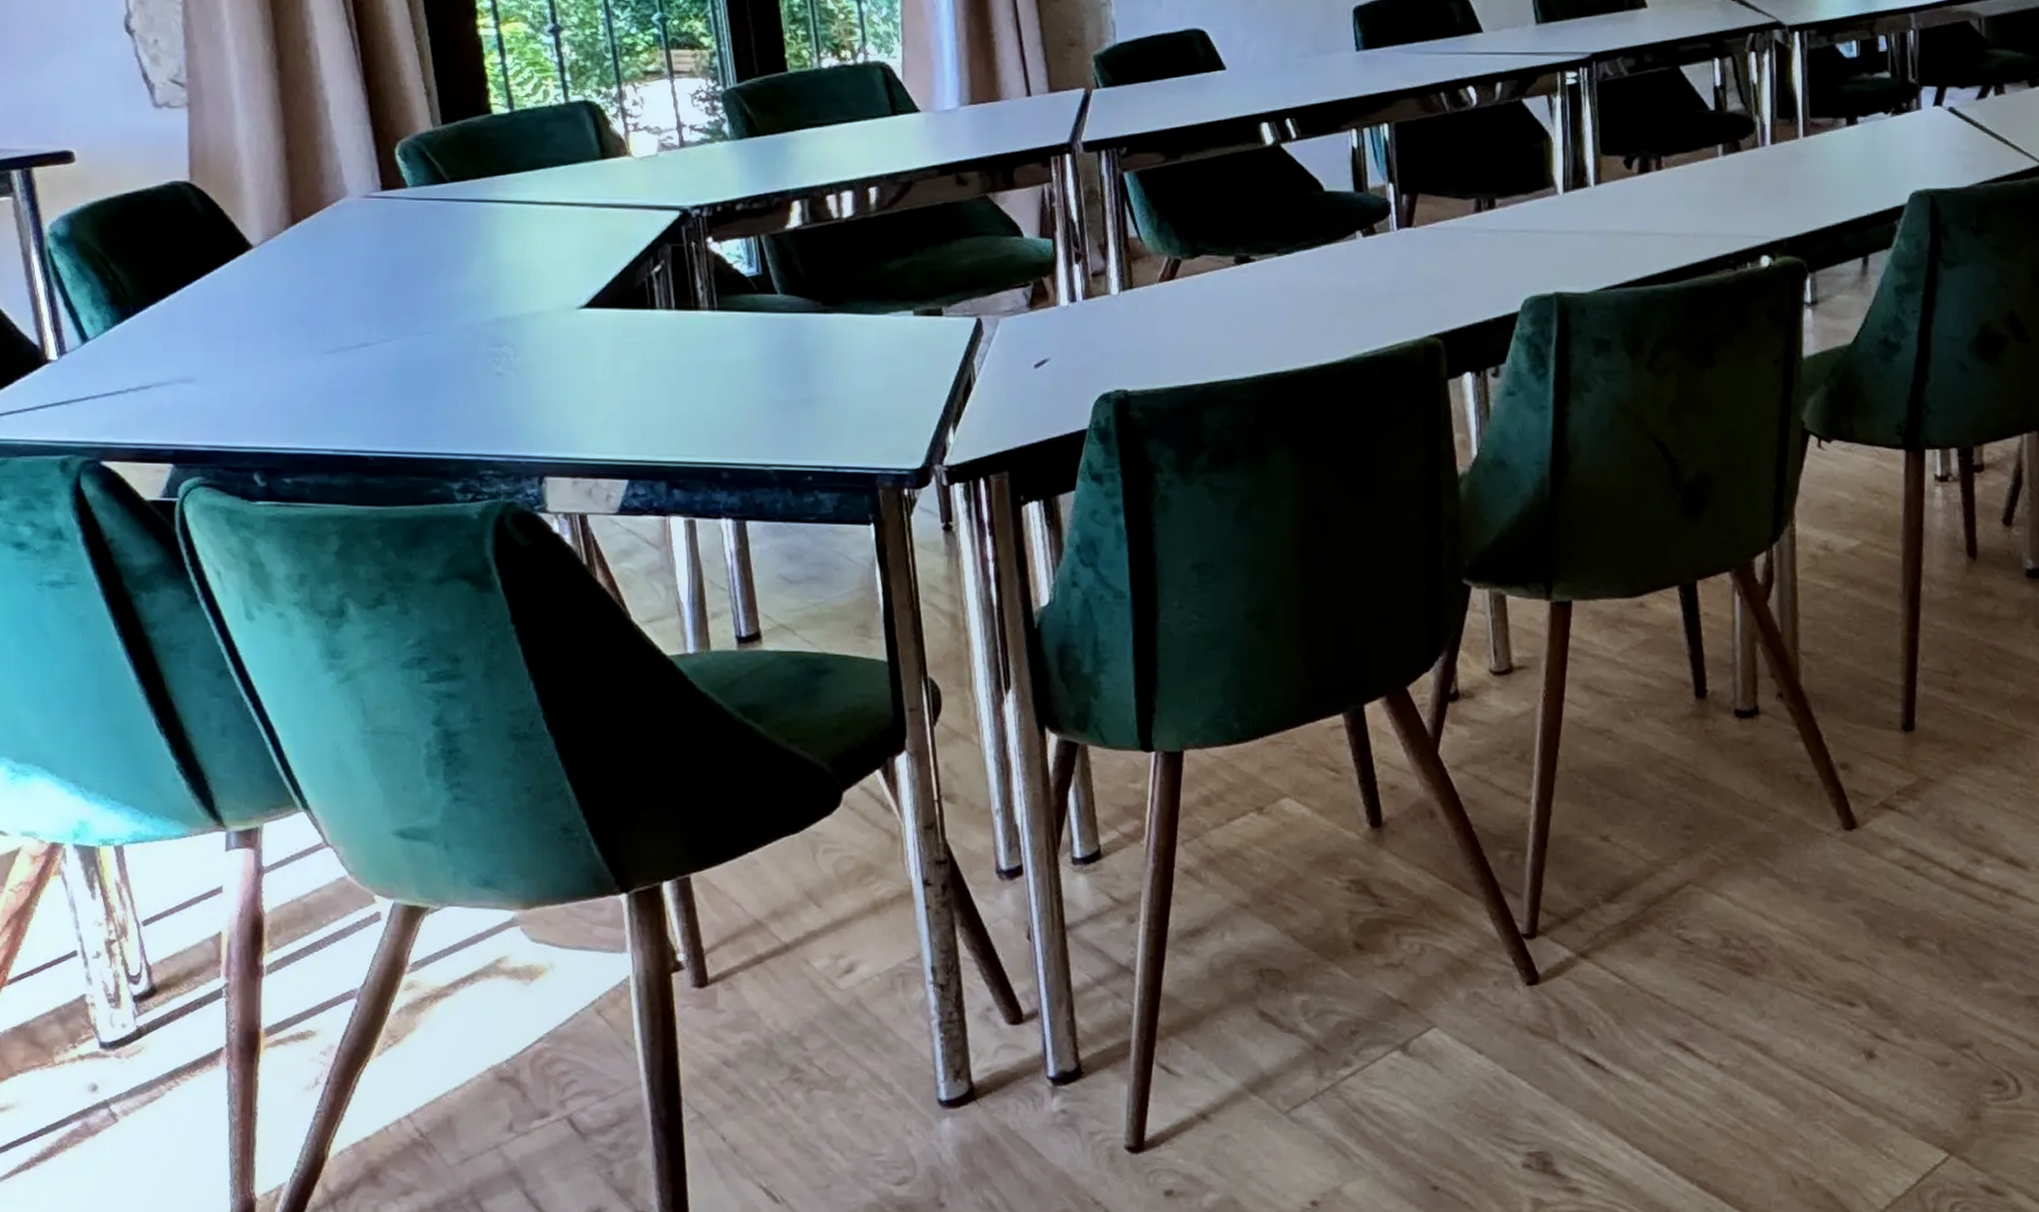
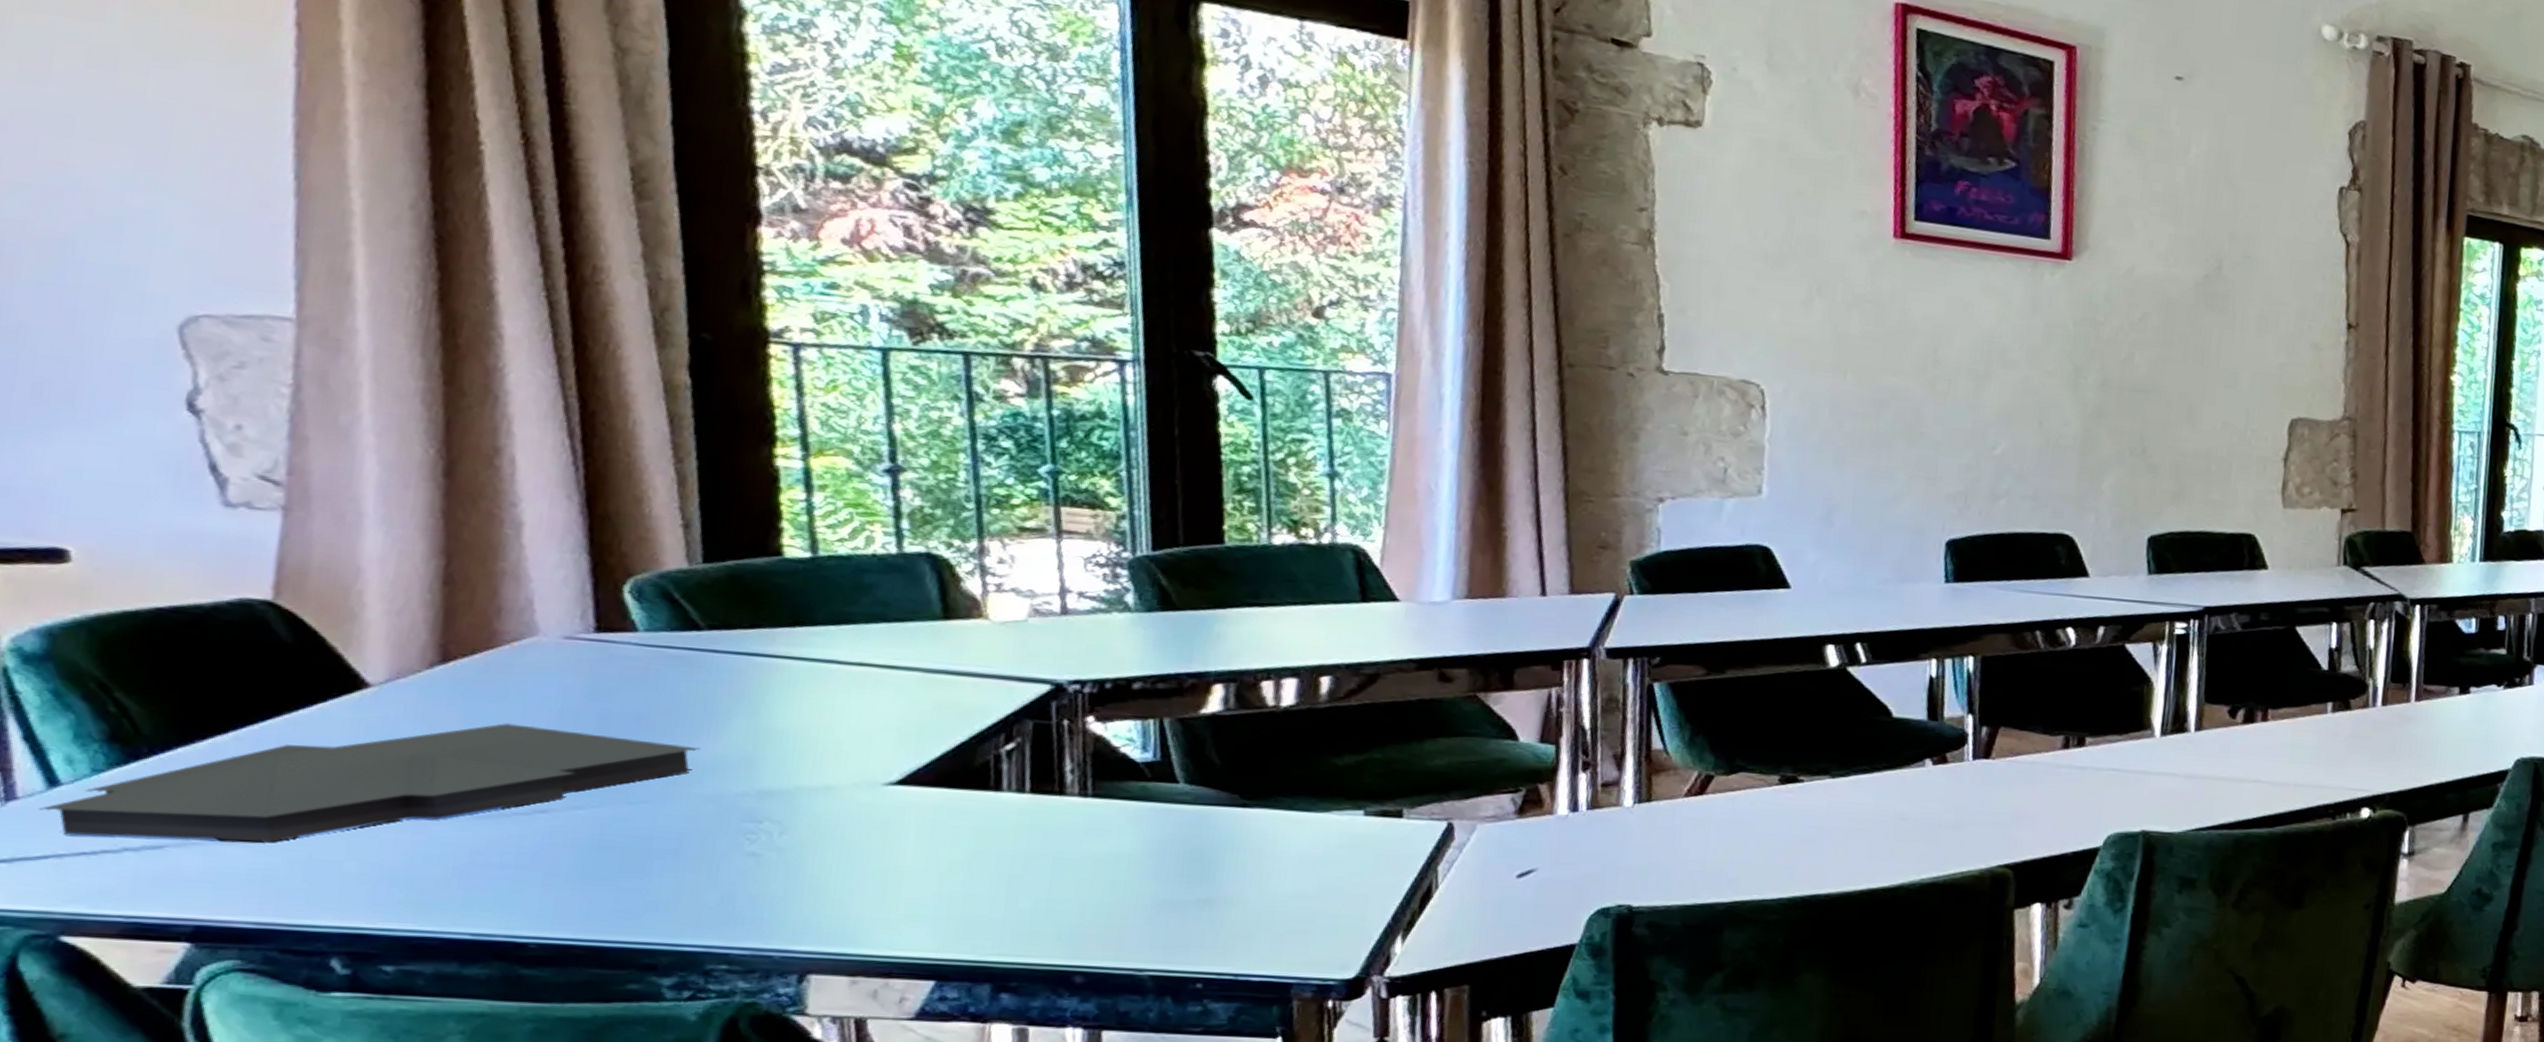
papers: none [79,272,457,380] -> present [39,723,701,842]

